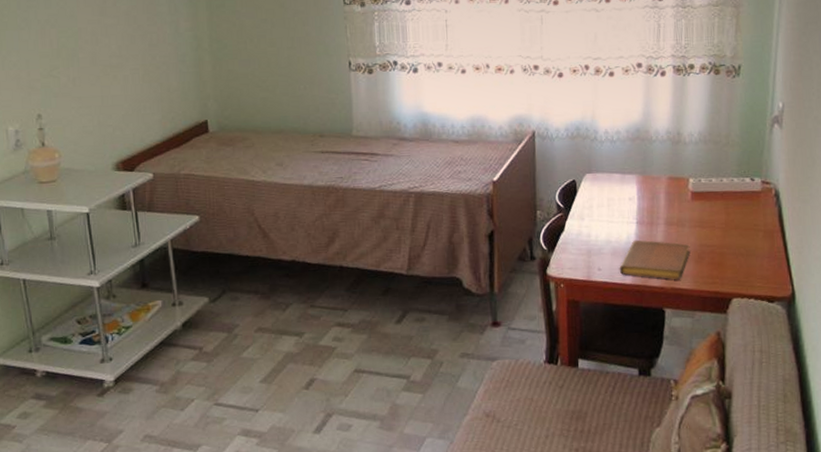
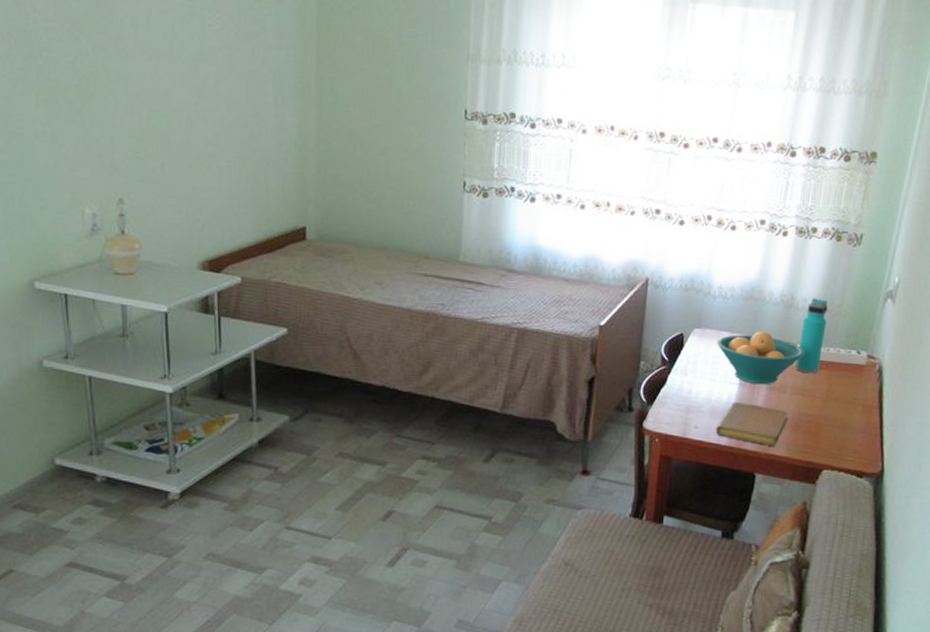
fruit bowl: none [609,169,699,222] -> present [716,331,805,385]
water bottle: none [690,131,716,206] -> present [795,298,828,374]

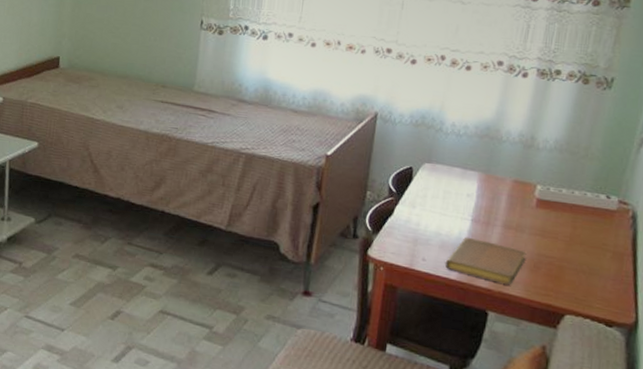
fruit bowl: present [716,331,805,385] -> none [448,169,546,223]
water bottle: present [795,298,828,374] -> none [535,139,573,216]

